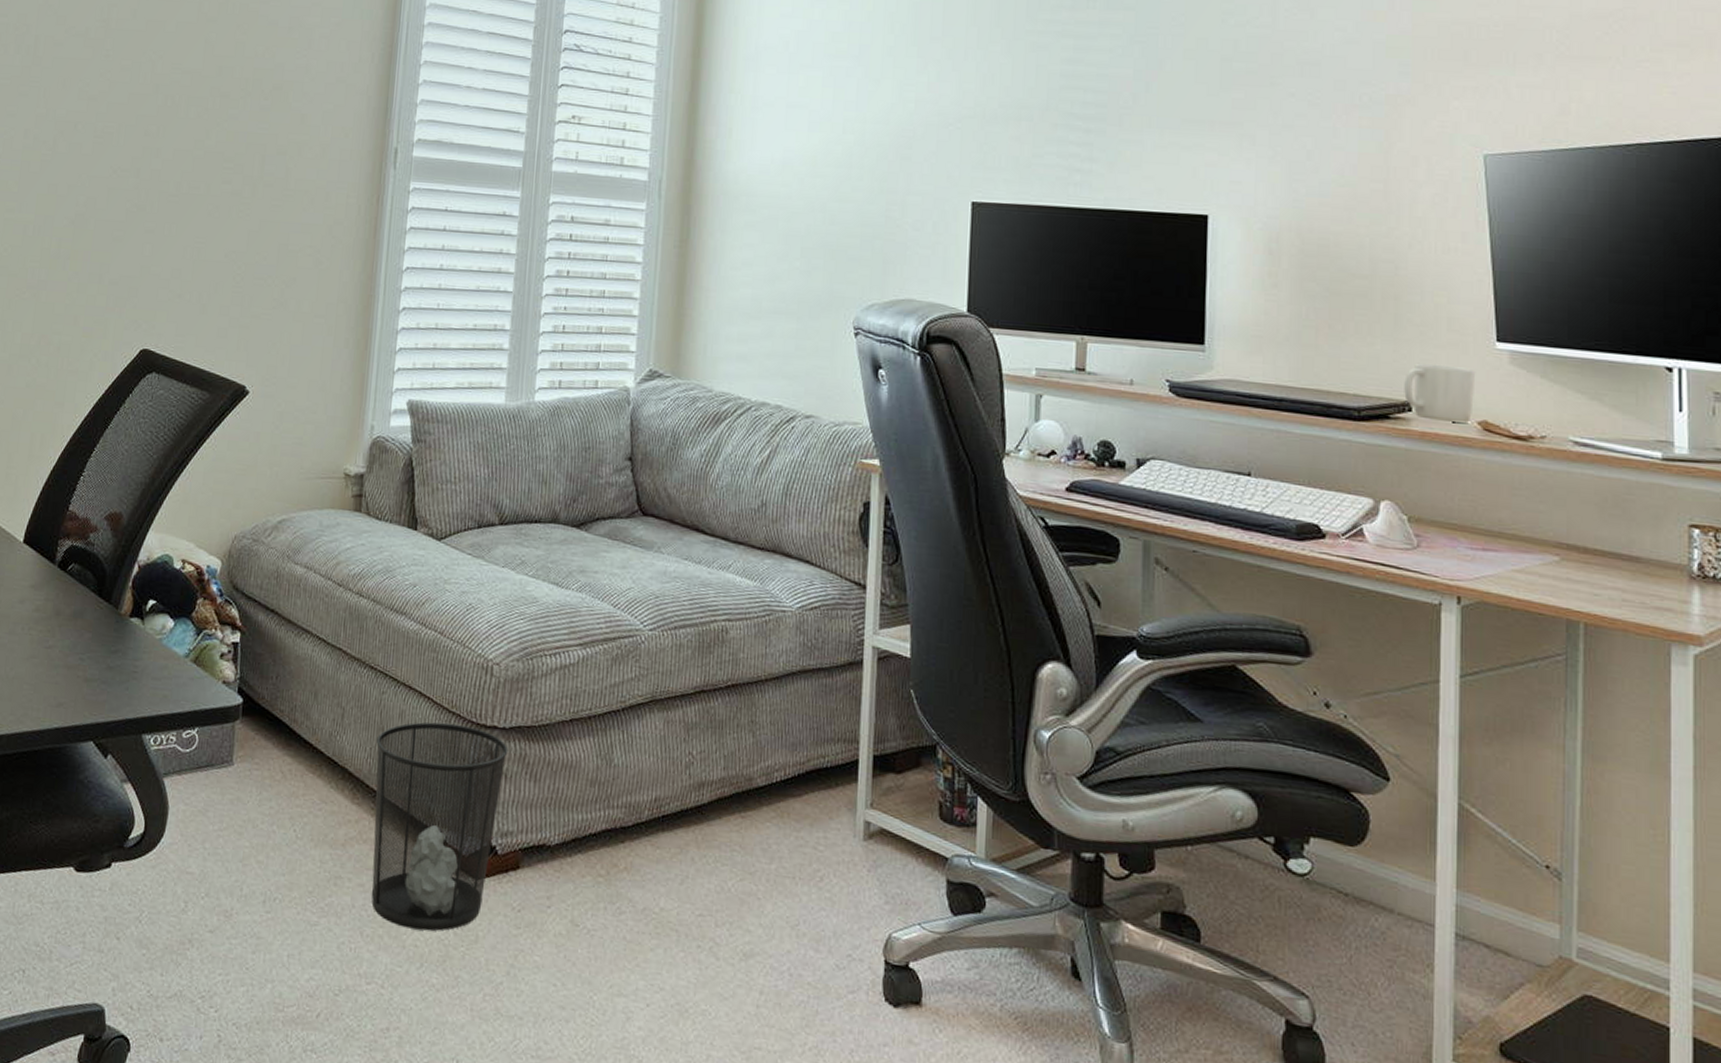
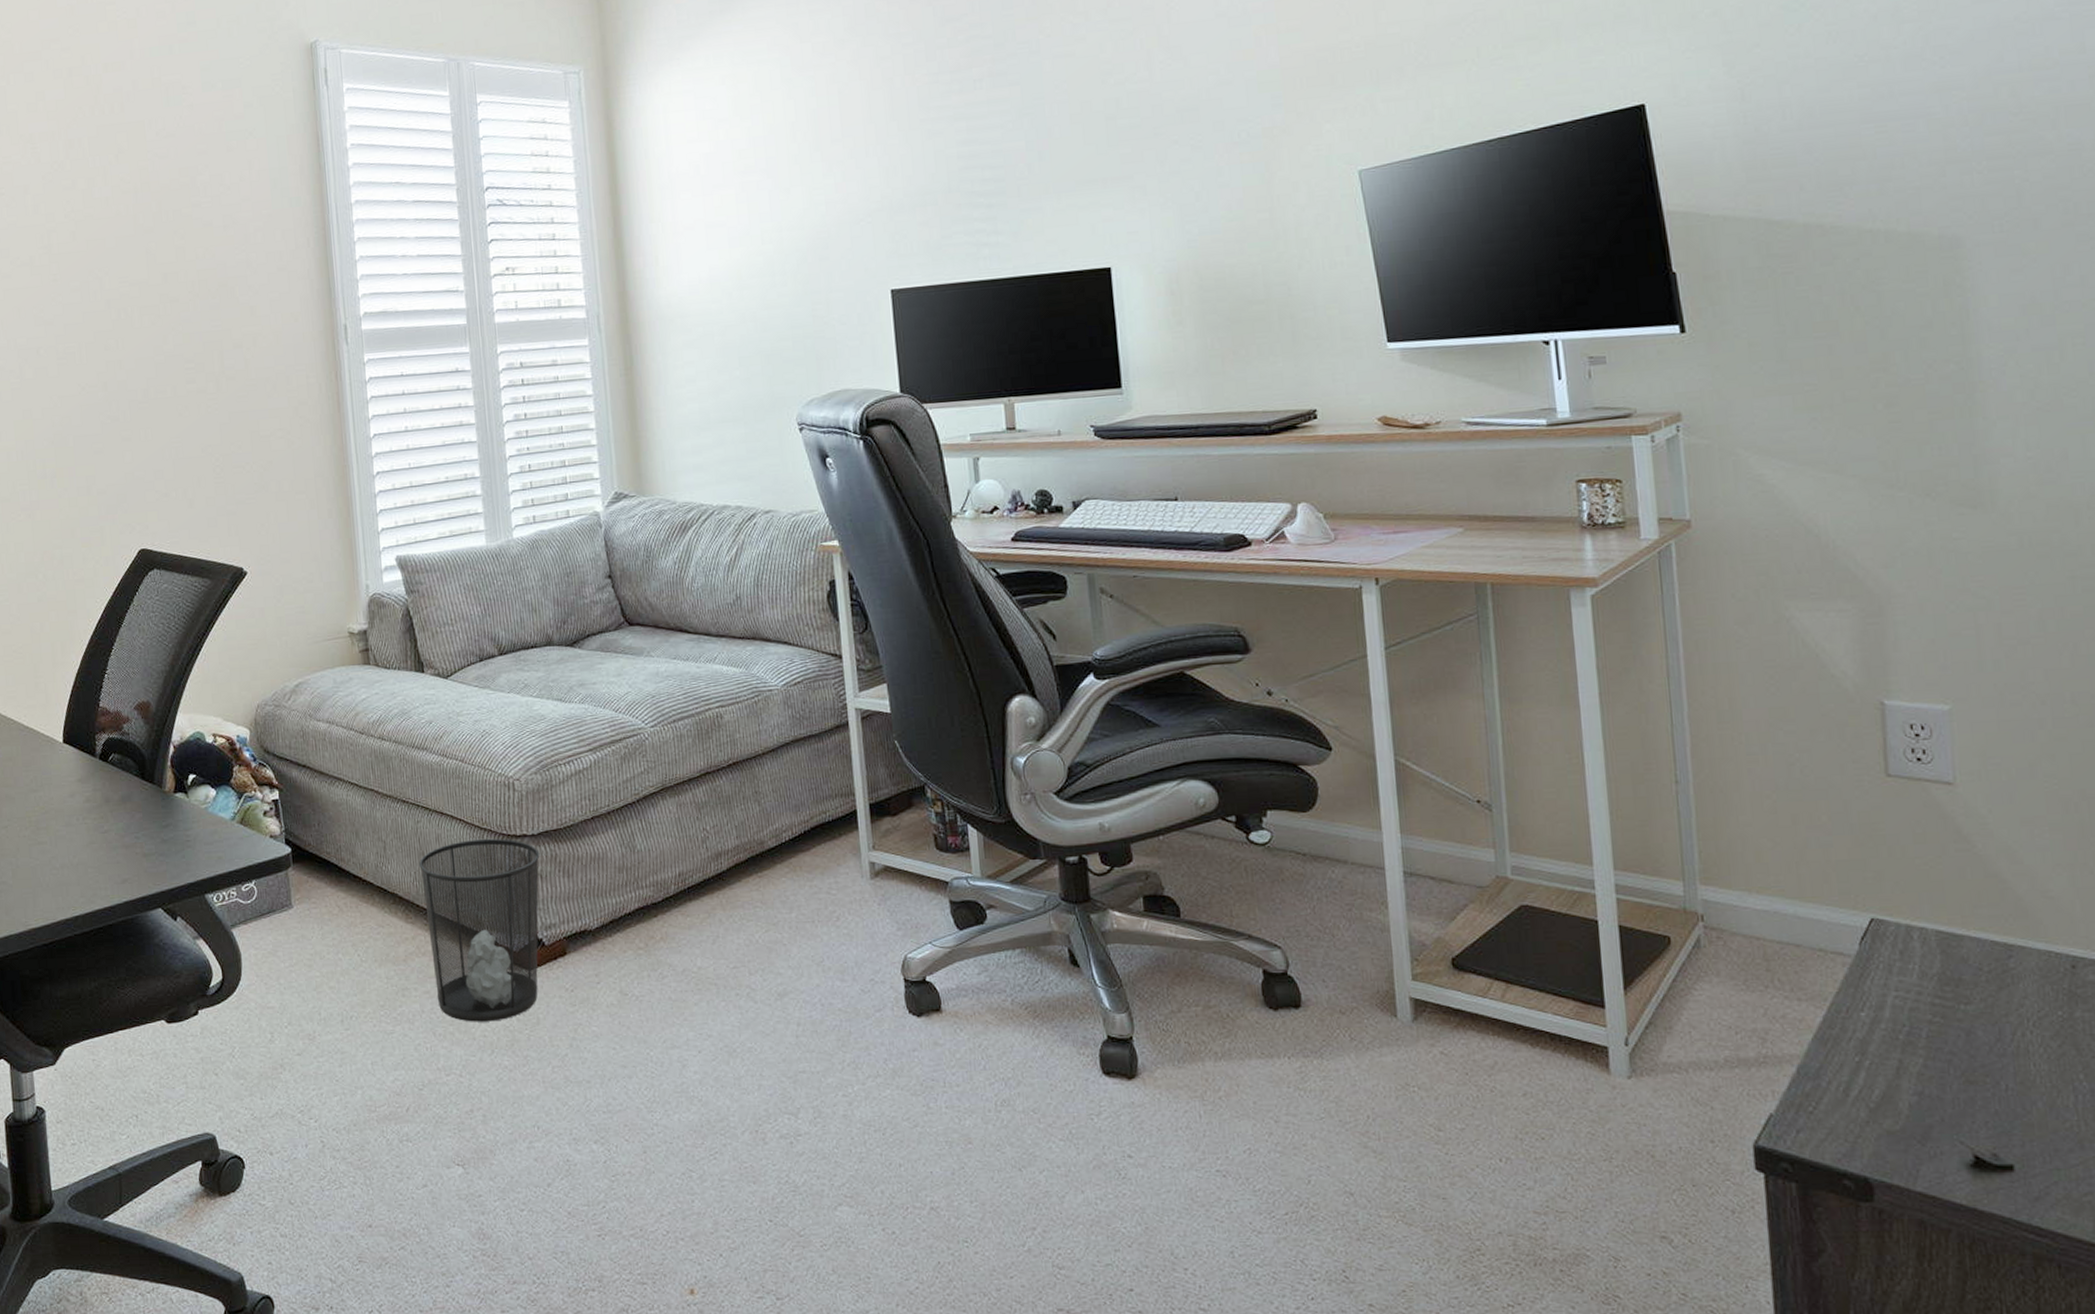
mug: present [1404,363,1476,423] -> none [1307,370,1372,424]

